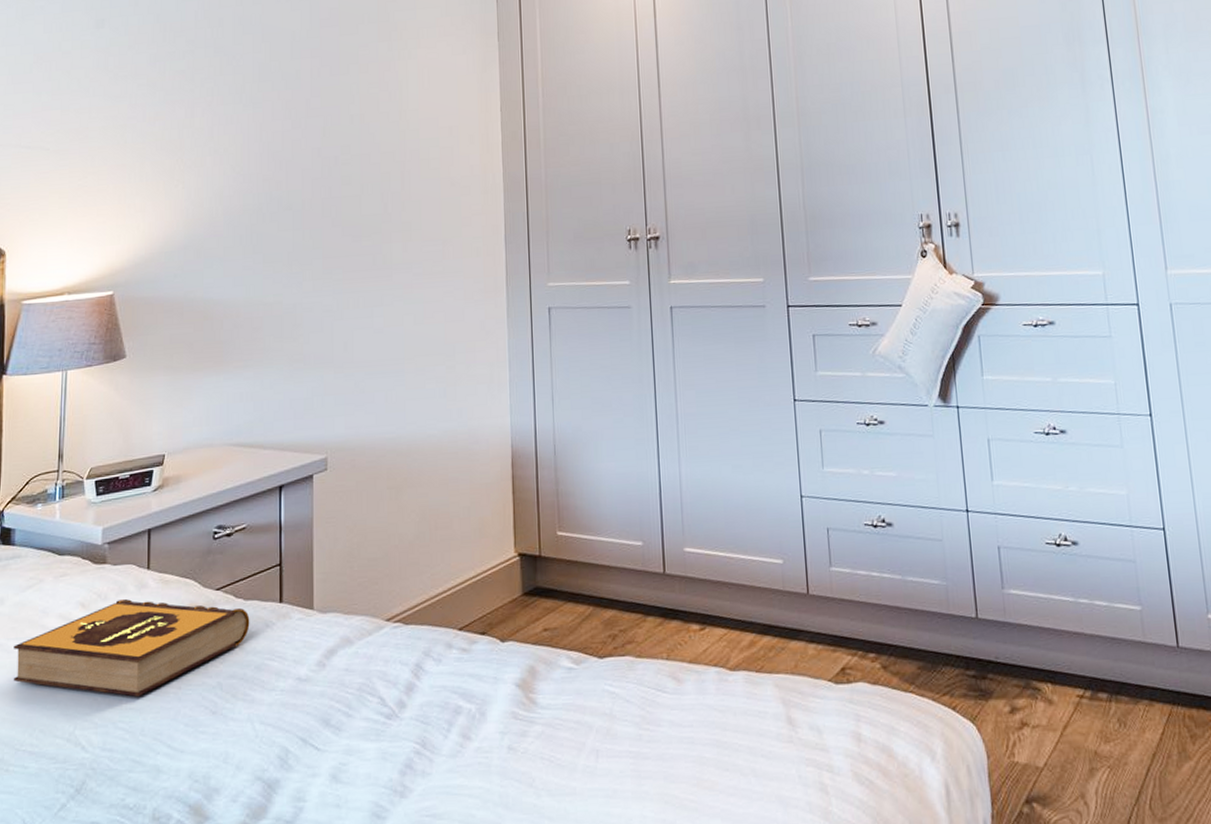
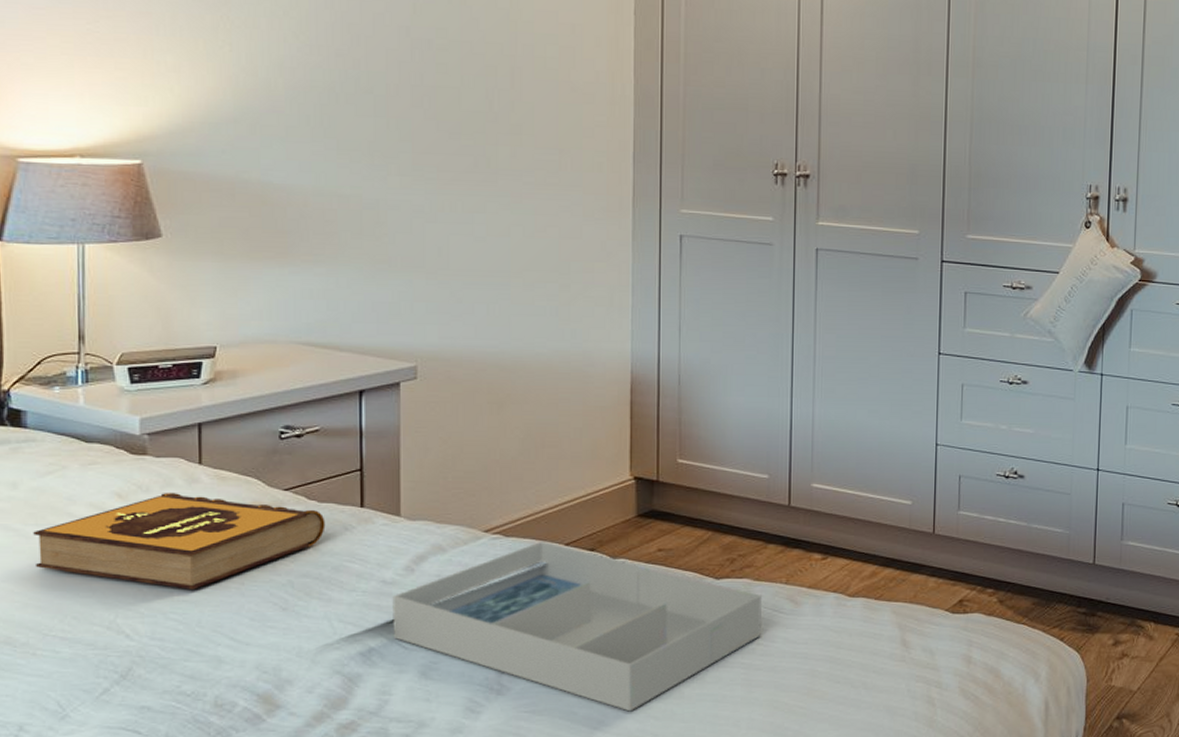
tray: none [306,627,648,812] -> present [392,541,763,712]

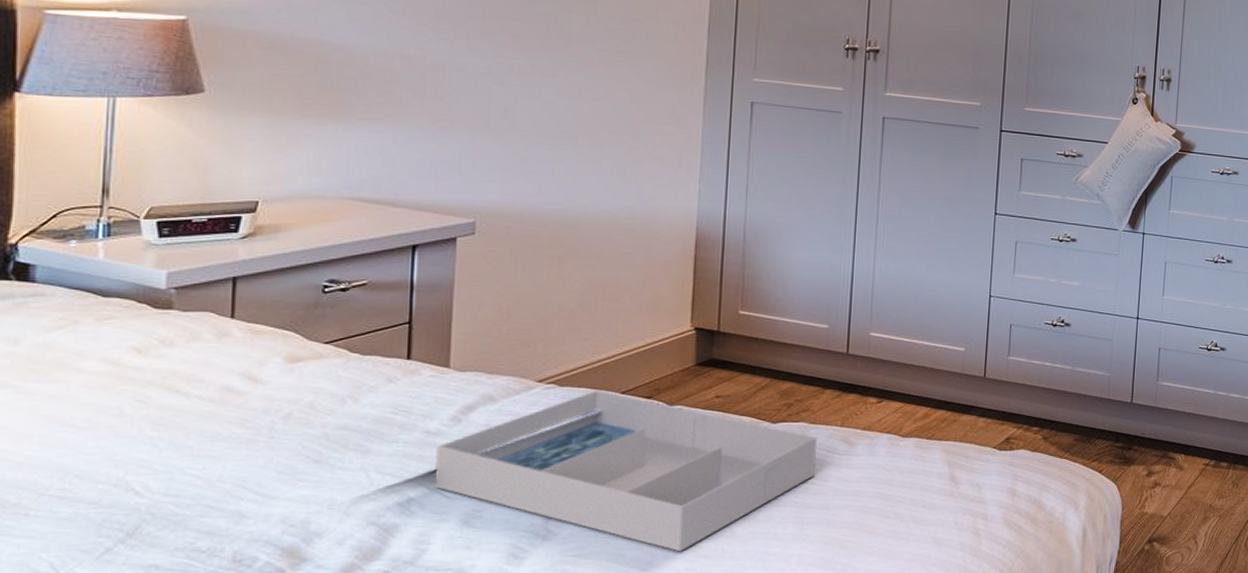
hardback book: present [33,493,326,589] -> none [34,347,368,444]

